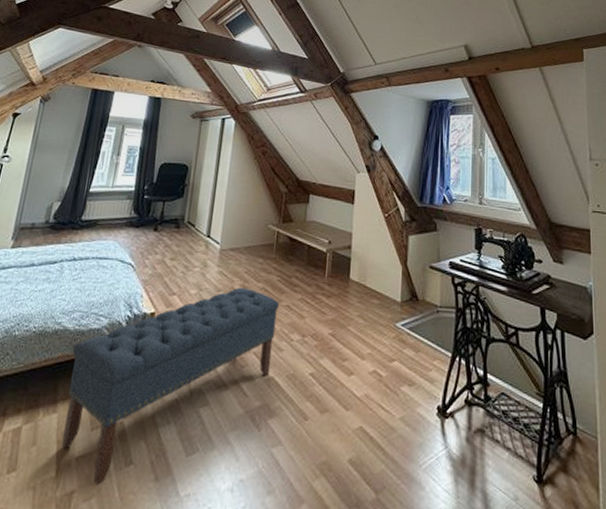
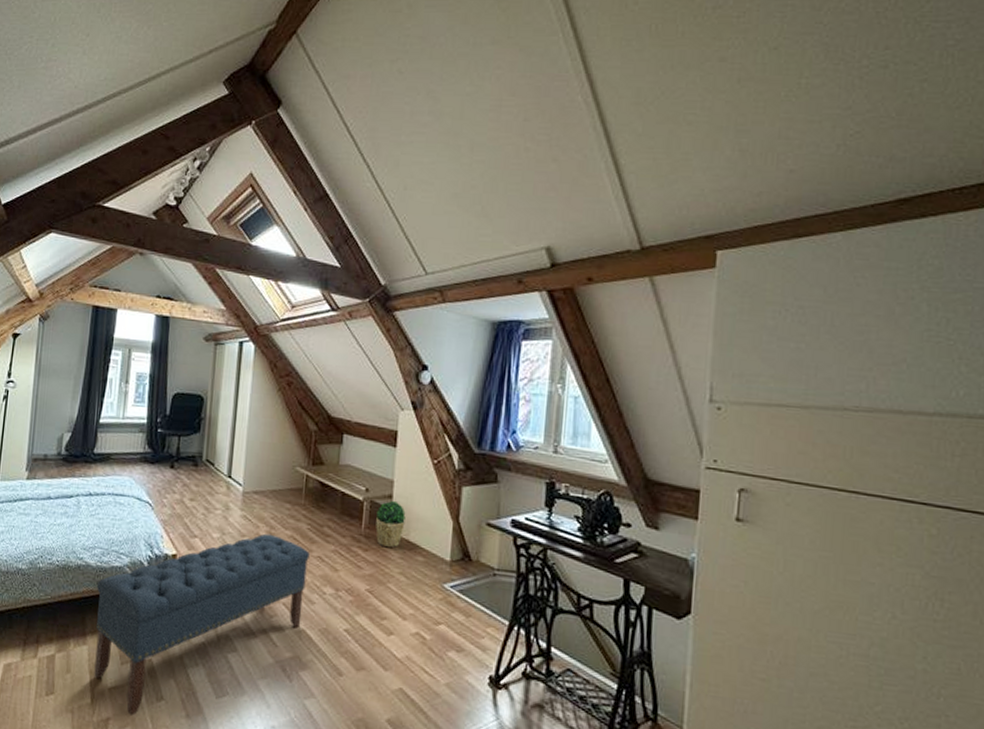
potted plant: none [337,251,363,293] -> present [375,501,406,548]

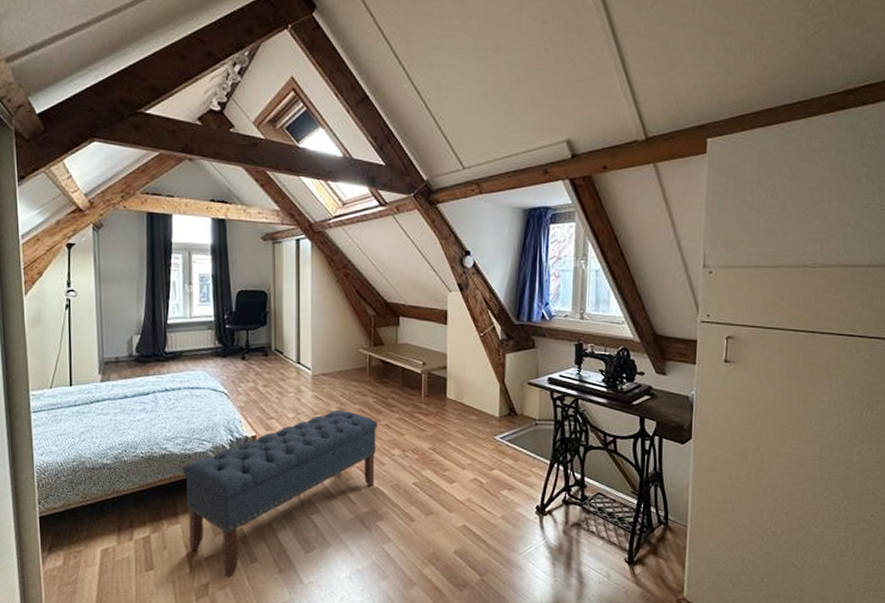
potted plant: present [375,501,406,548] -> none [434,371,459,410]

